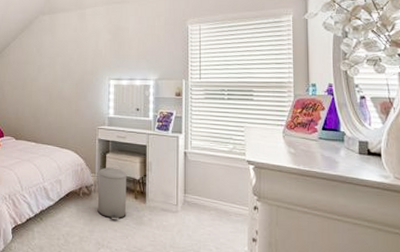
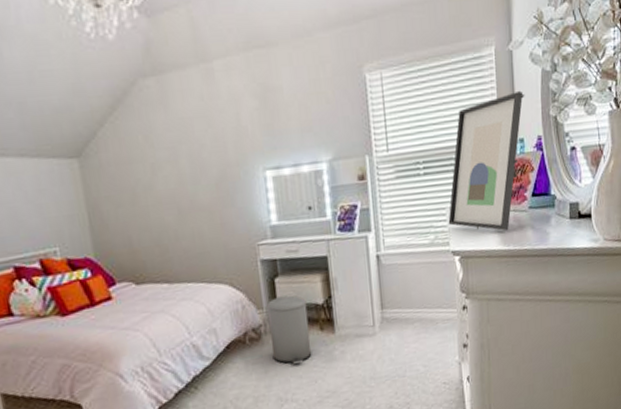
picture frame: none [245,48,318,154] -> present [448,90,525,231]

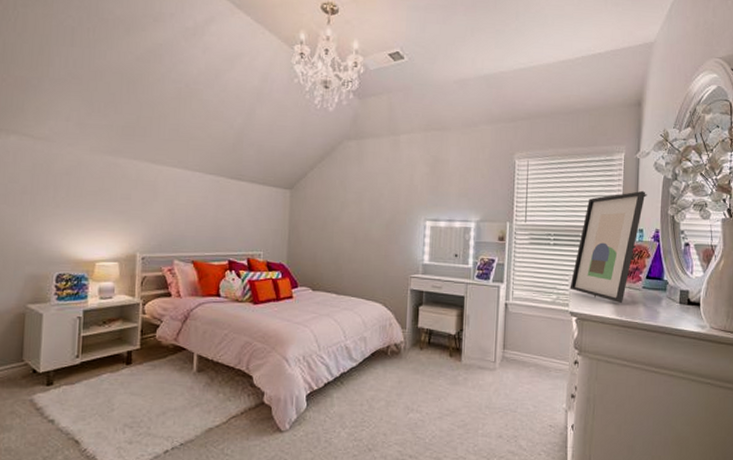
pedal bin: present [266,295,312,365] -> none [407,322,442,380]

